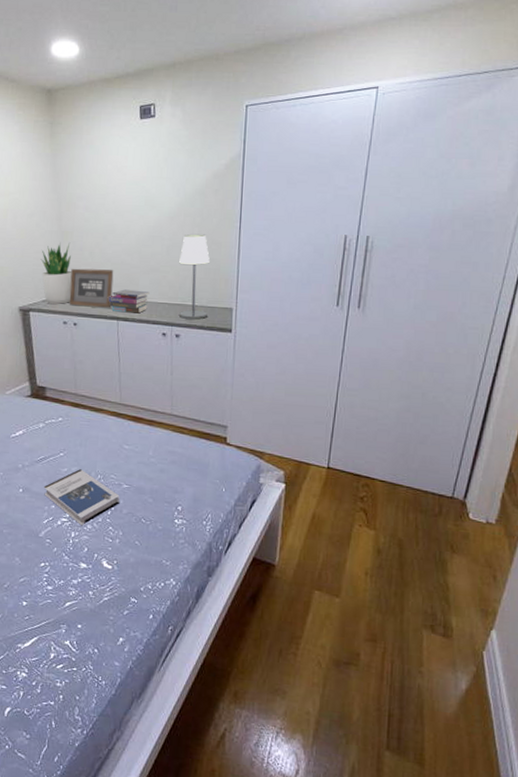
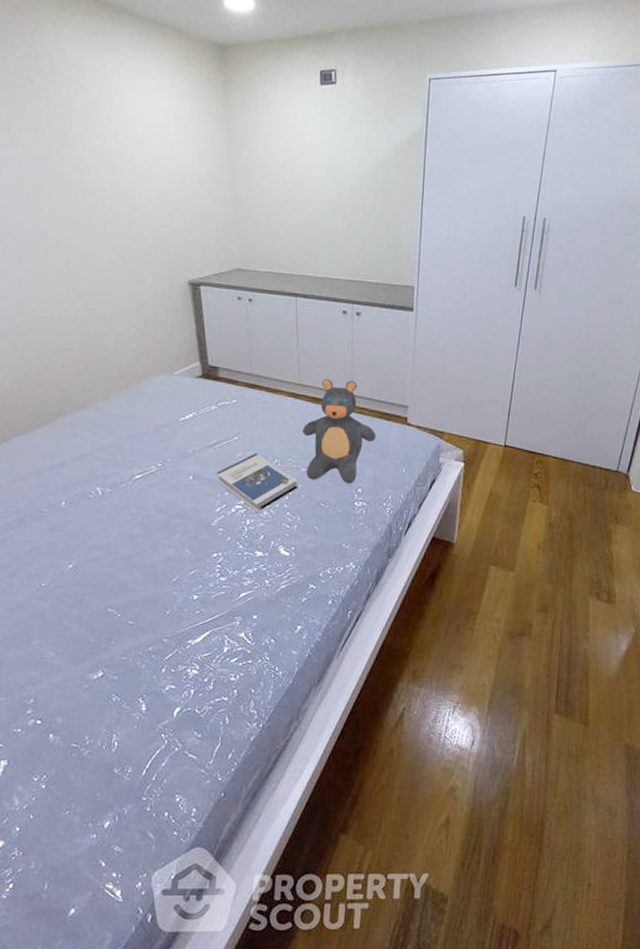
planter: present [40,242,72,305] -> none [212,212,247,279]
picture frame: present [69,268,114,308] -> none [244,240,292,284]
books: present [108,289,150,314] -> none [286,264,330,290]
stuffed animal: none [124,399,196,502] -> present [303,379,376,484]
table lamp: present [179,234,211,320] -> none [360,209,393,298]

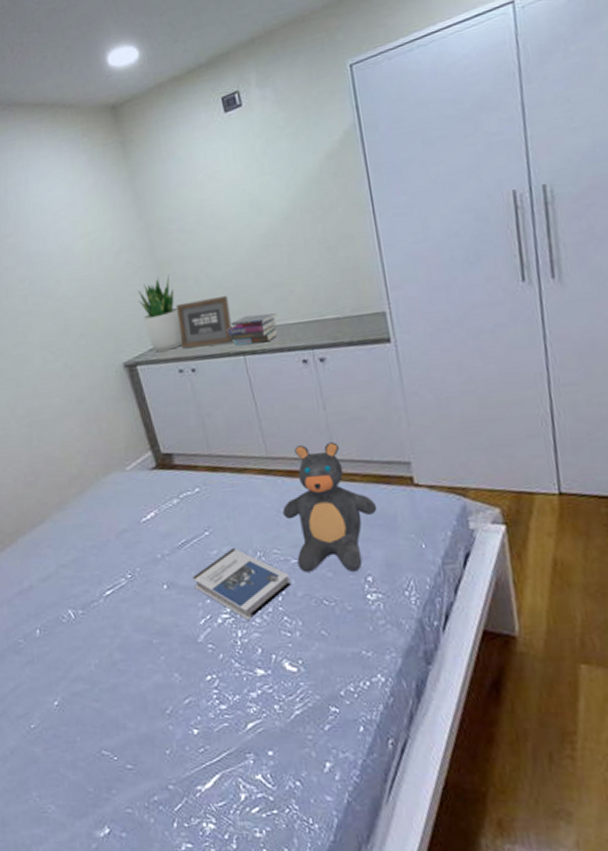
planter: none [212,212,247,279] -> present [138,274,182,353]
picture frame: none [244,240,292,284] -> present [176,296,234,349]
books: none [286,264,330,290] -> present [227,313,278,347]

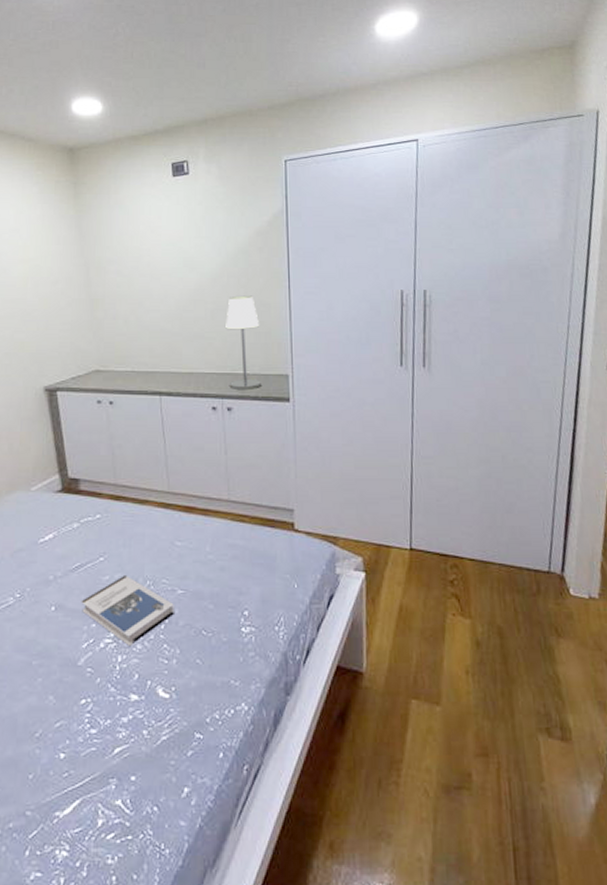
planter: present [138,274,182,353] -> none [68,311,105,382]
picture frame: present [176,296,234,349] -> none [103,339,153,382]
books: present [227,313,278,347] -> none [148,360,195,386]
stuffed animal: present [283,442,378,573] -> none [176,484,260,606]
table lamp: none [305,229,355,338] -> present [226,295,261,389]

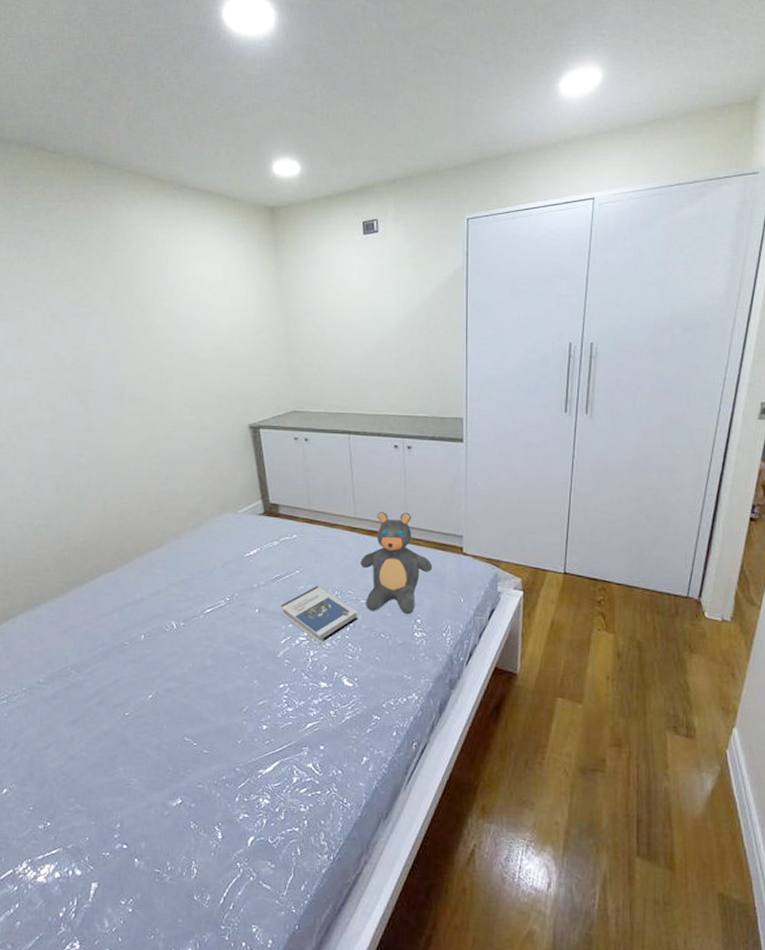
stuffed animal: none [176,484,260,606] -> present [360,512,433,615]
table lamp: present [226,295,261,389] -> none [408,345,439,431]

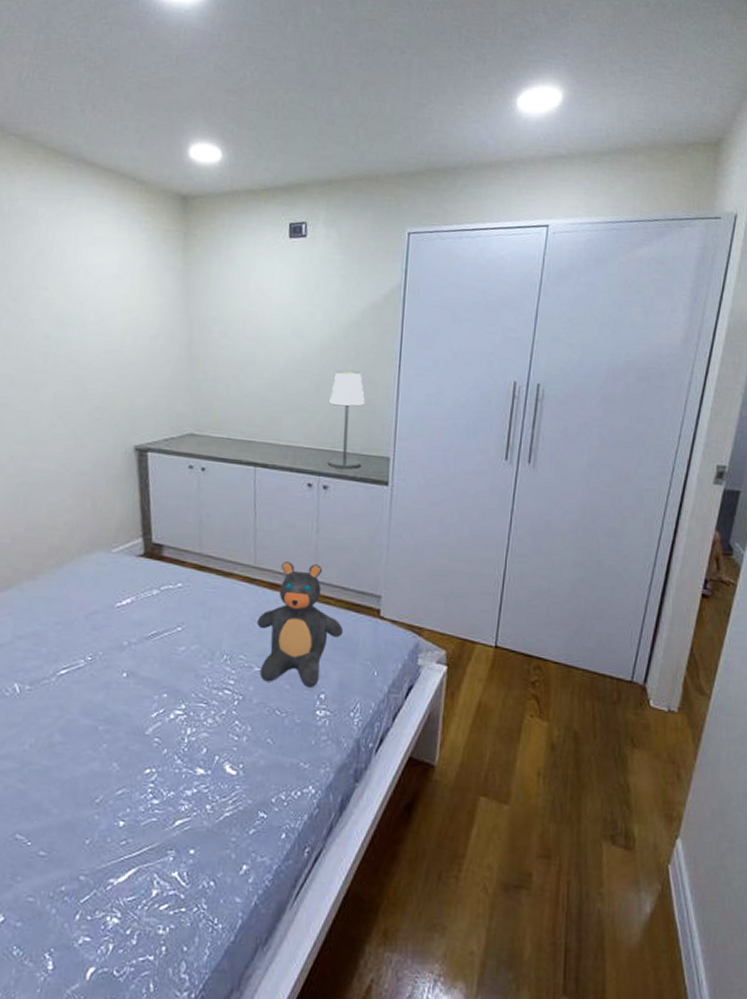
hardback book: present [280,586,358,644] -> none [154,648,250,720]
table lamp: none [408,345,439,431] -> present [328,370,366,470]

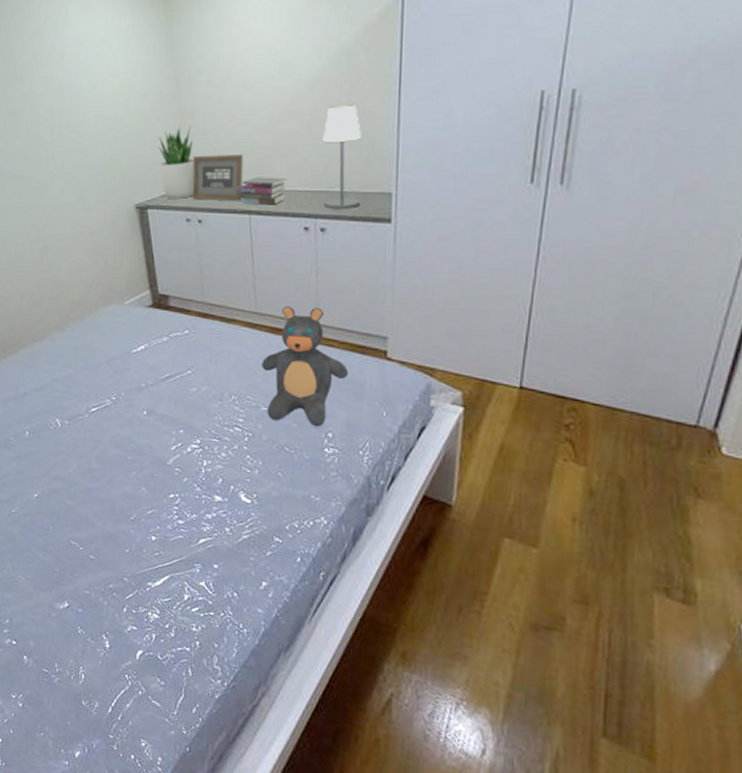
planter: none [164,372,203,445] -> present [158,125,195,200]
picture frame: none [197,402,253,452] -> present [192,155,244,200]
books: none [244,430,294,460] -> present [238,177,287,205]

